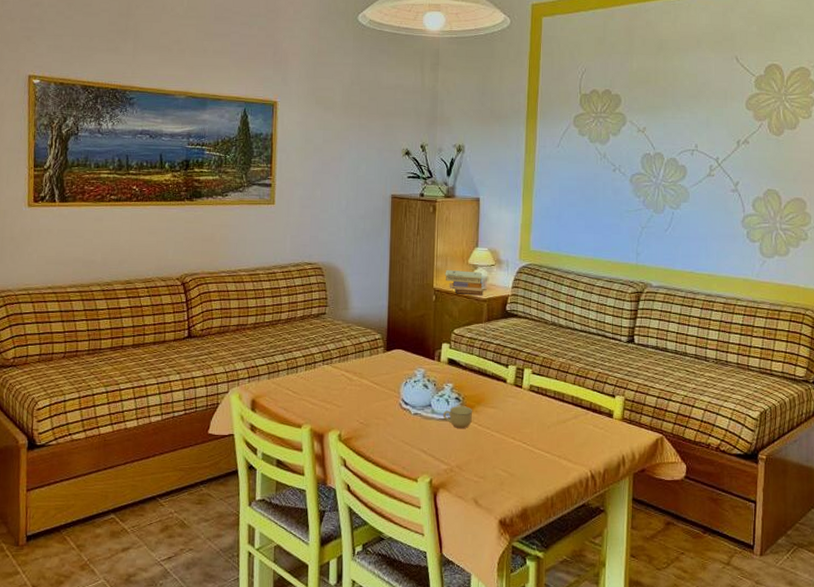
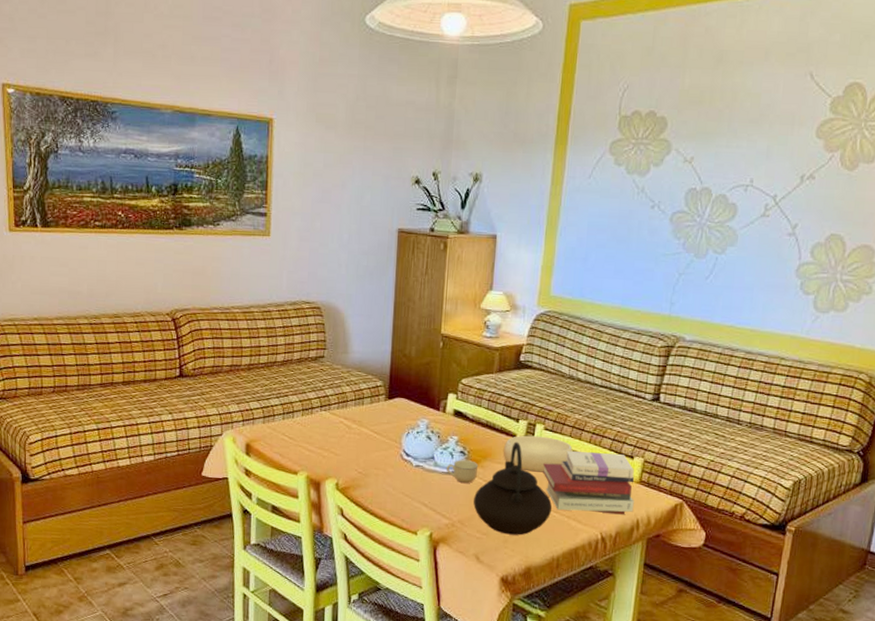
books: present [445,269,483,296] -> none [454,313,496,344]
teapot: none [470,386,544,477] -> present [474,442,552,536]
bowl: none [495,380,559,414] -> present [503,435,573,472]
books: none [532,393,619,452] -> present [542,451,635,515]

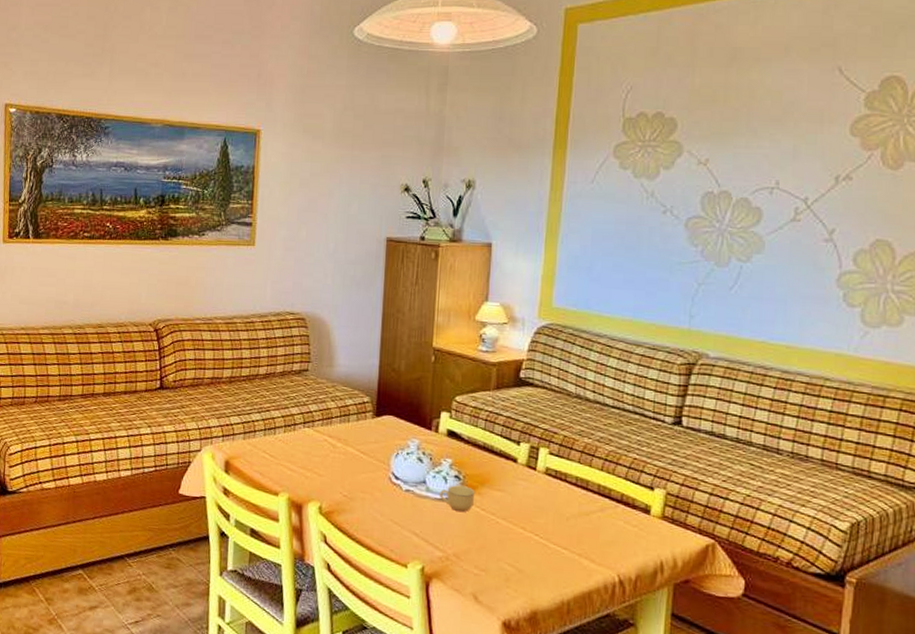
teapot: present [474,442,552,536] -> none [470,467,561,574]
bowl: present [503,435,573,472] -> none [502,460,582,502]
books: present [542,451,635,515] -> none [547,479,656,555]

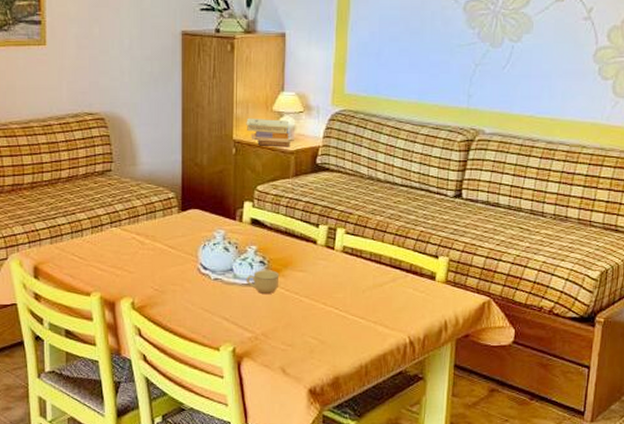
books: none [447,326,493,359] -> present [246,118,290,147]

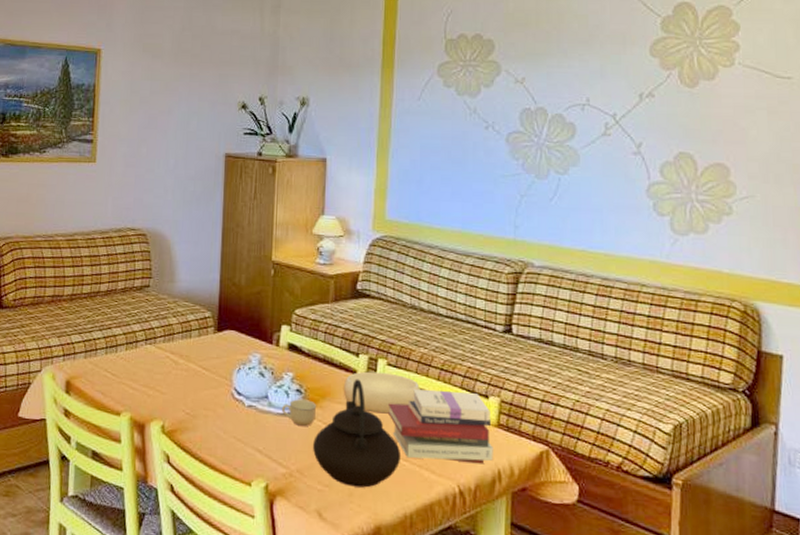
books: present [246,118,290,147] -> none [285,239,330,271]
teapot: none [277,248,358,345] -> present [313,379,401,488]
bowl: none [304,240,376,278] -> present [343,371,420,414]
books: none [345,254,441,317] -> present [387,389,493,464]

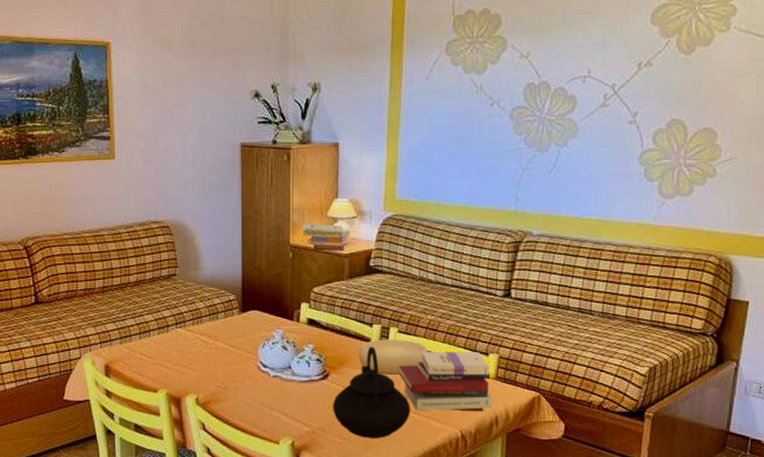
cup: present [281,399,317,426] -> none [303,367,336,390]
books: none [285,239,330,271] -> present [302,223,344,251]

